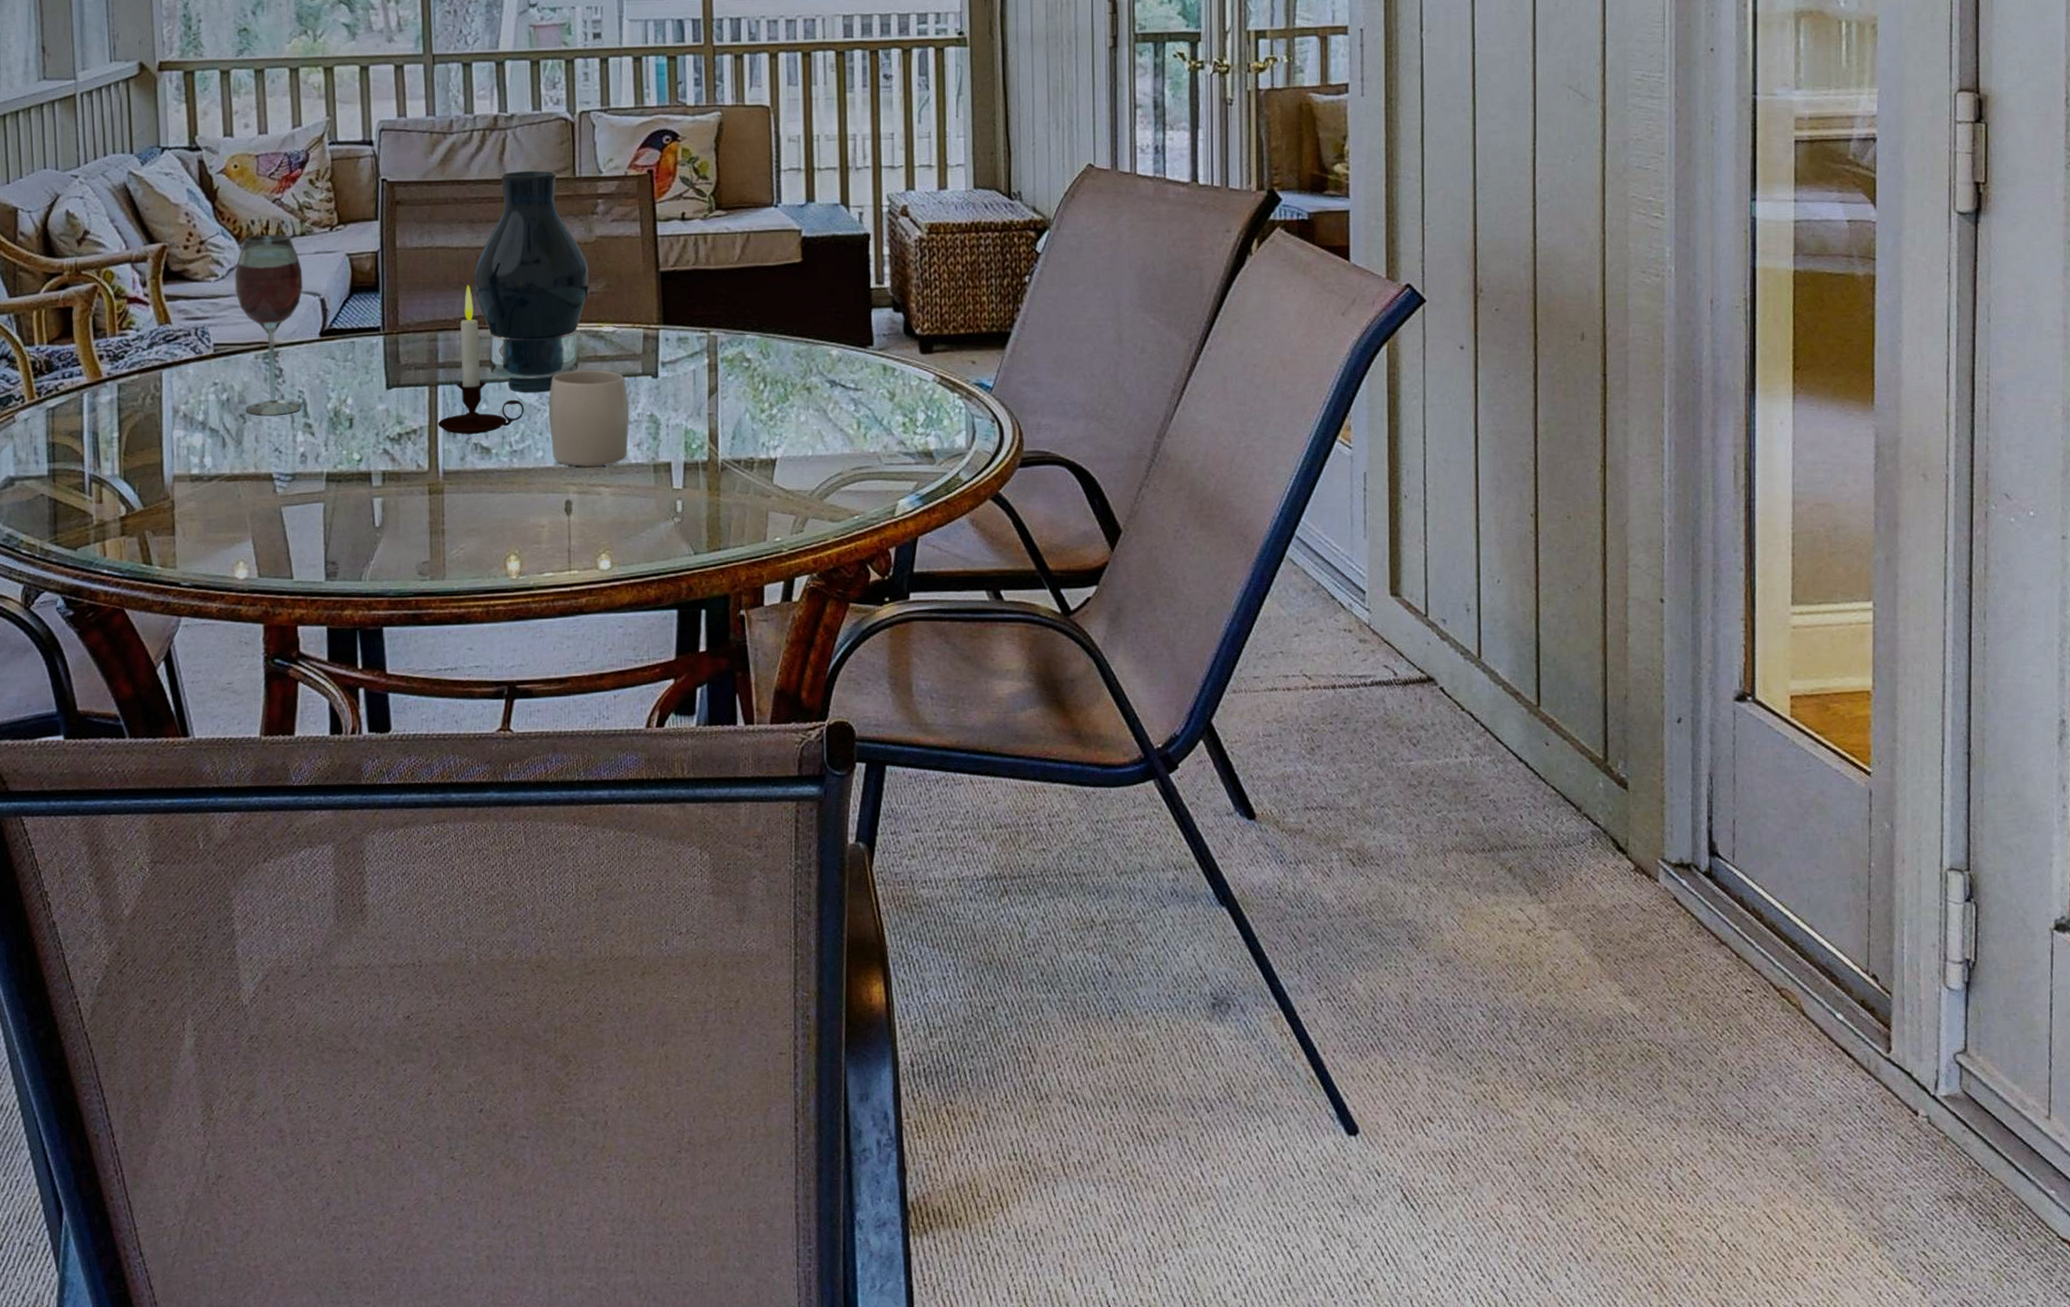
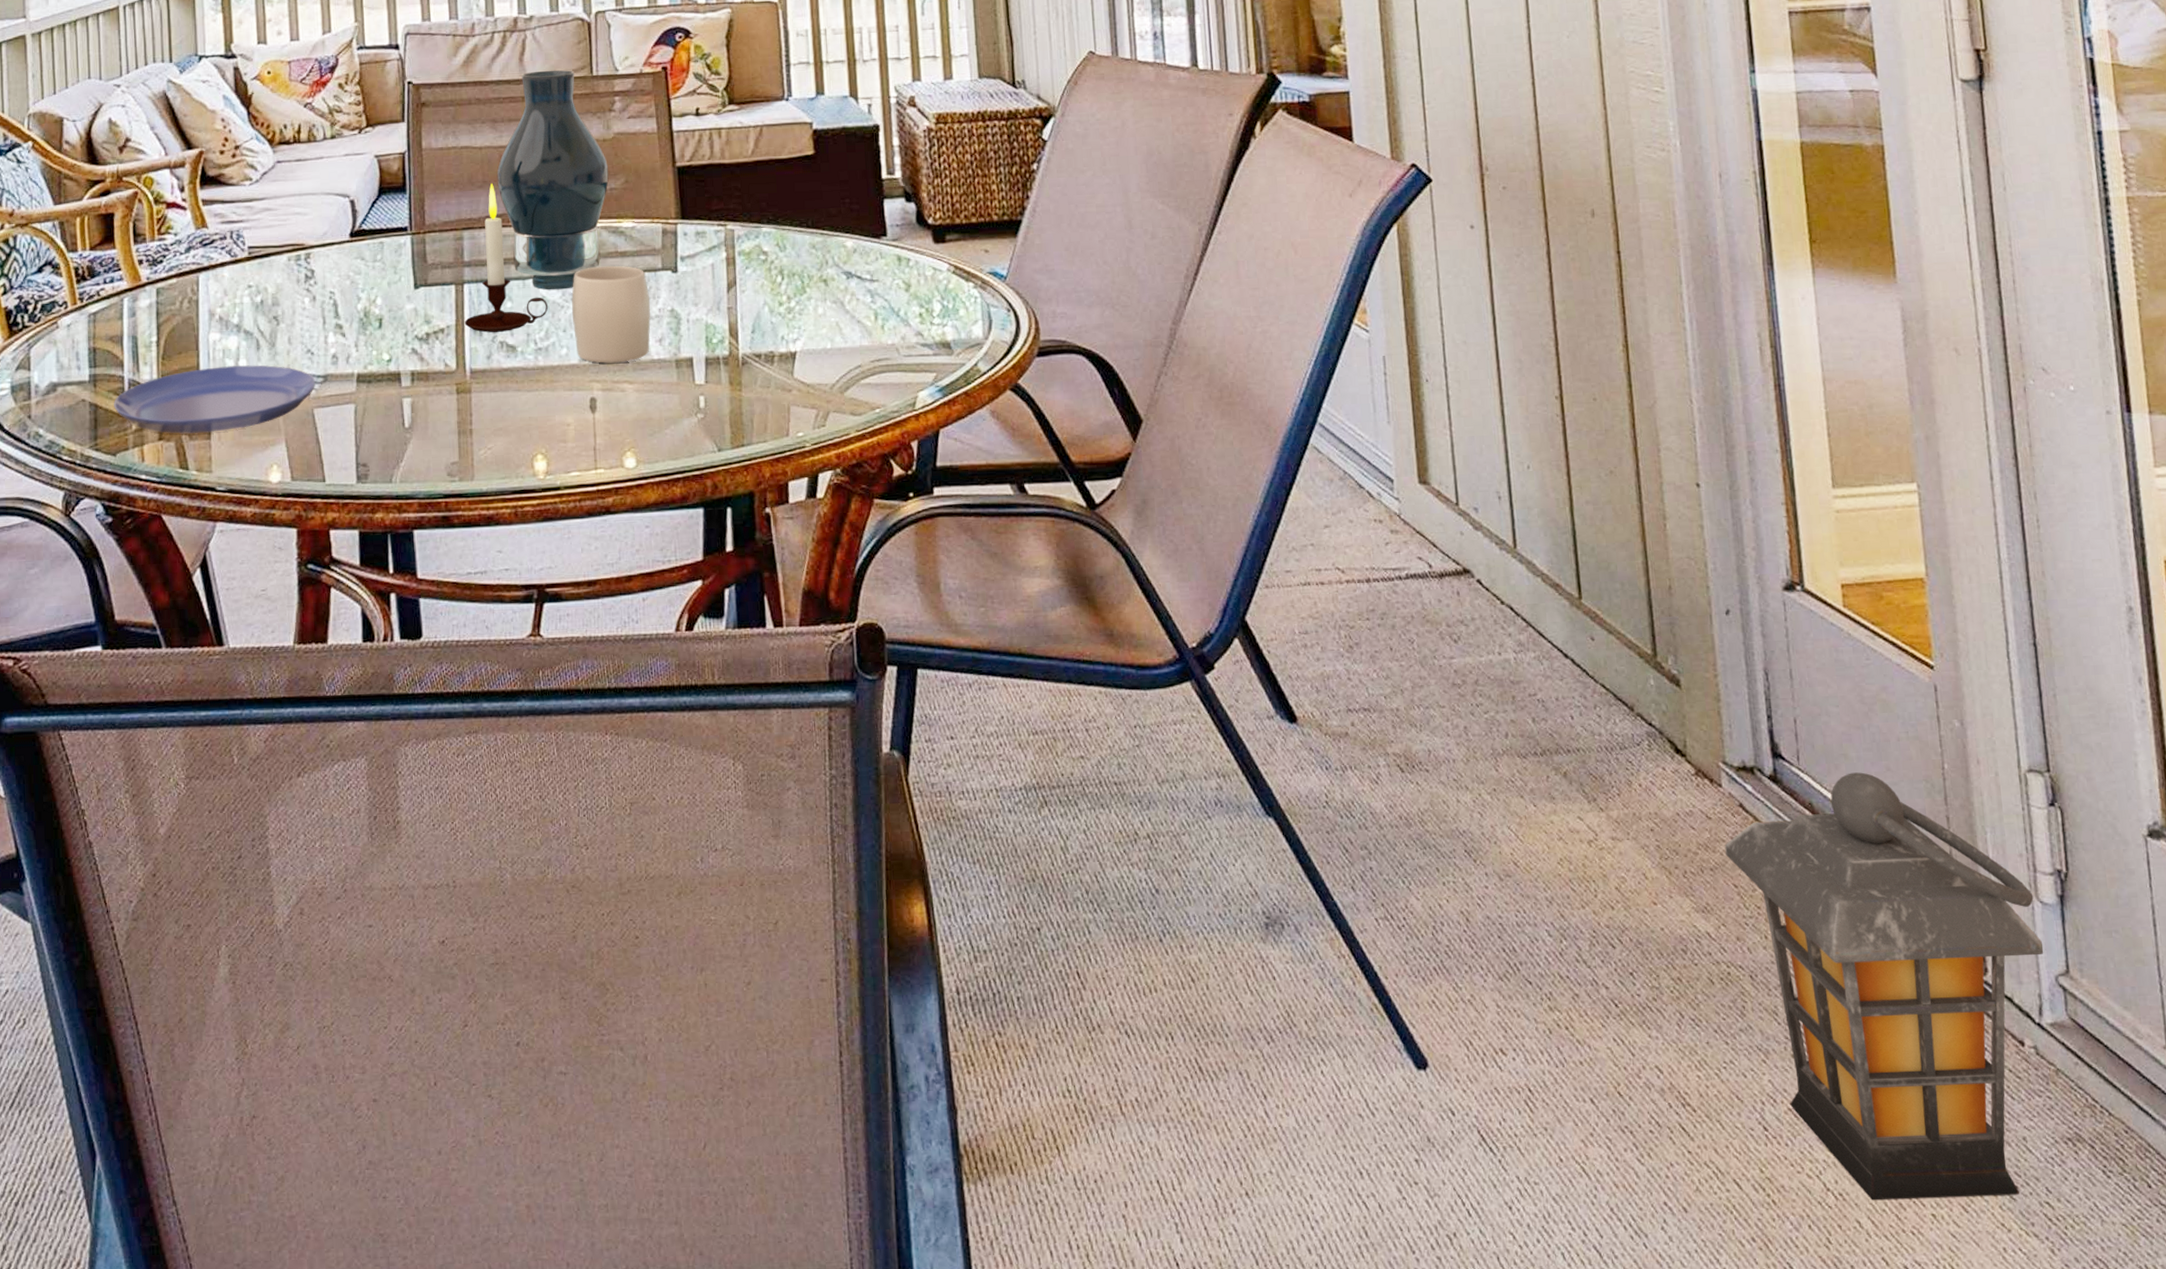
plate: none [74,462,284,530] -> present [114,365,316,434]
wineglass: present [234,235,303,416] -> none [268,138,334,318]
lantern: none [1656,869,1946,1251] -> present [1725,772,2044,1201]

